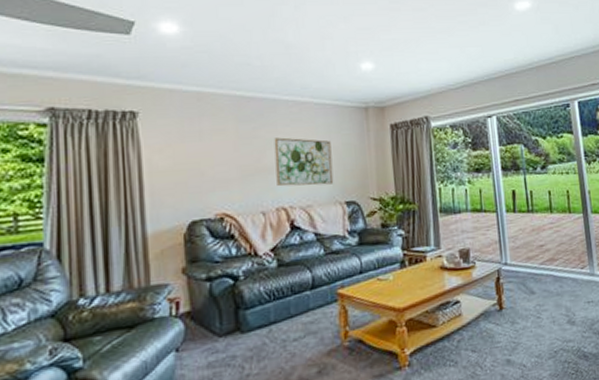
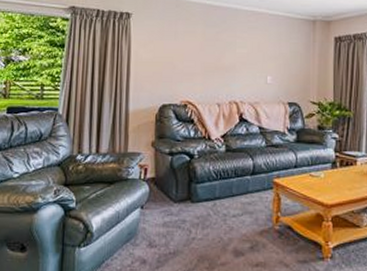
wall art: present [274,137,334,187] -> none [232,42,280,86]

